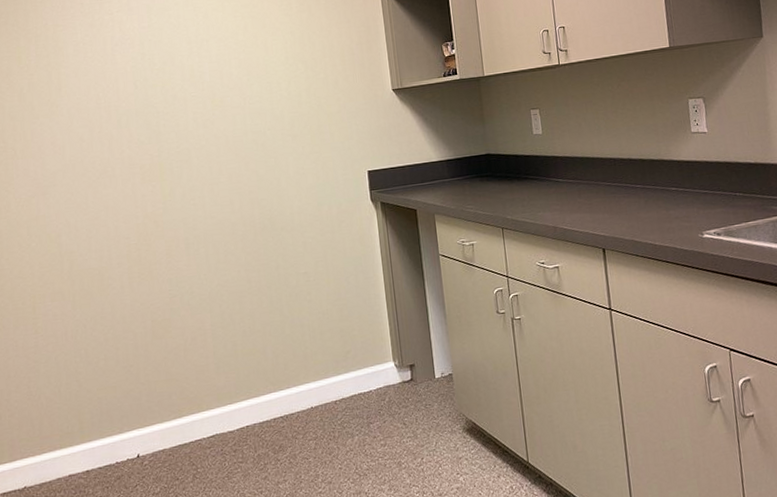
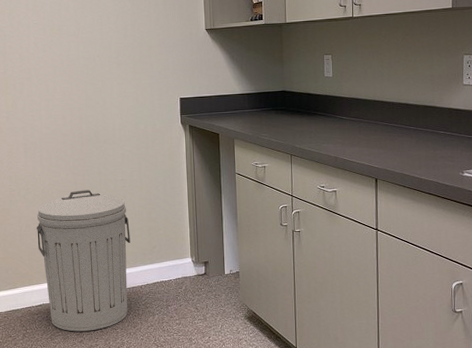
trash can: none [204,288,321,466] -> present [37,189,131,332]

